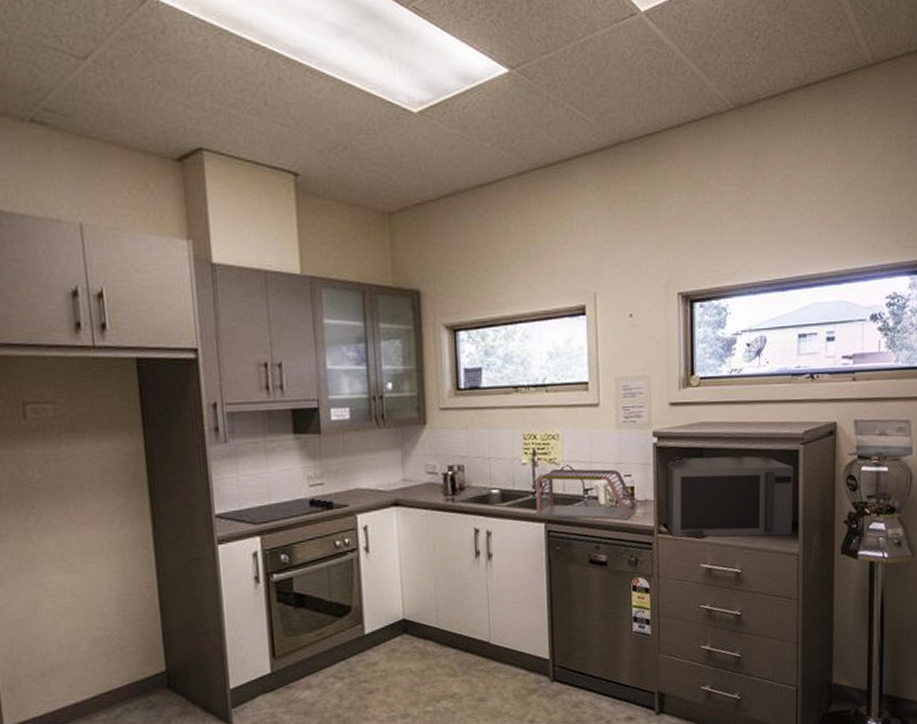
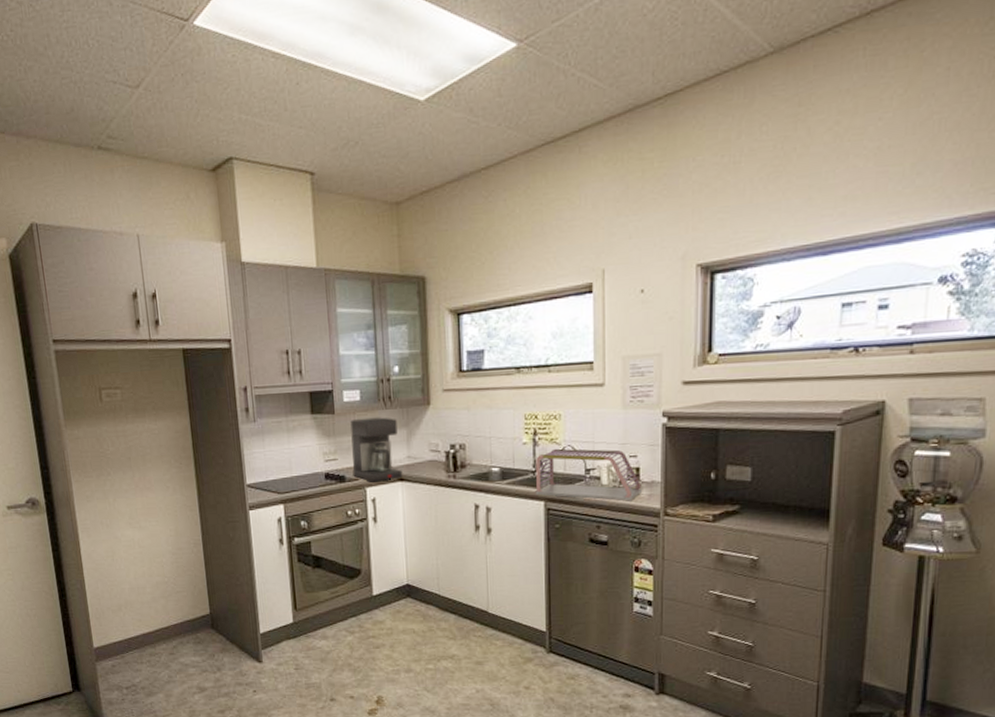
coffee maker: none [339,437,398,509] -> present [350,417,403,482]
microwave: present [659,455,794,538] -> none [666,437,828,524]

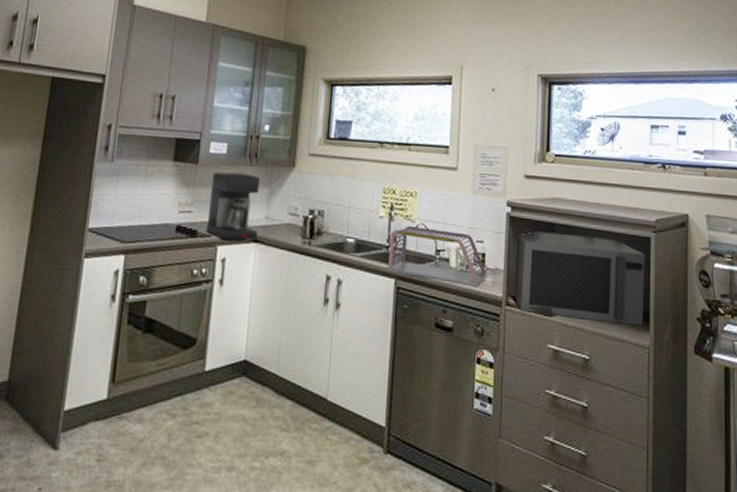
microwave: none [666,437,828,524] -> present [508,229,646,326]

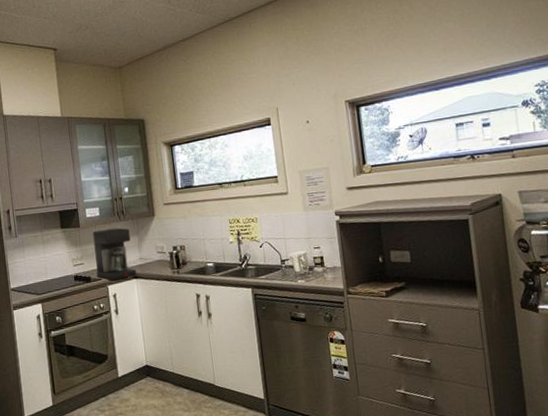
dish rack: present [387,225,486,287] -> none [241,243,327,285]
microwave: present [508,229,646,326] -> none [348,226,471,298]

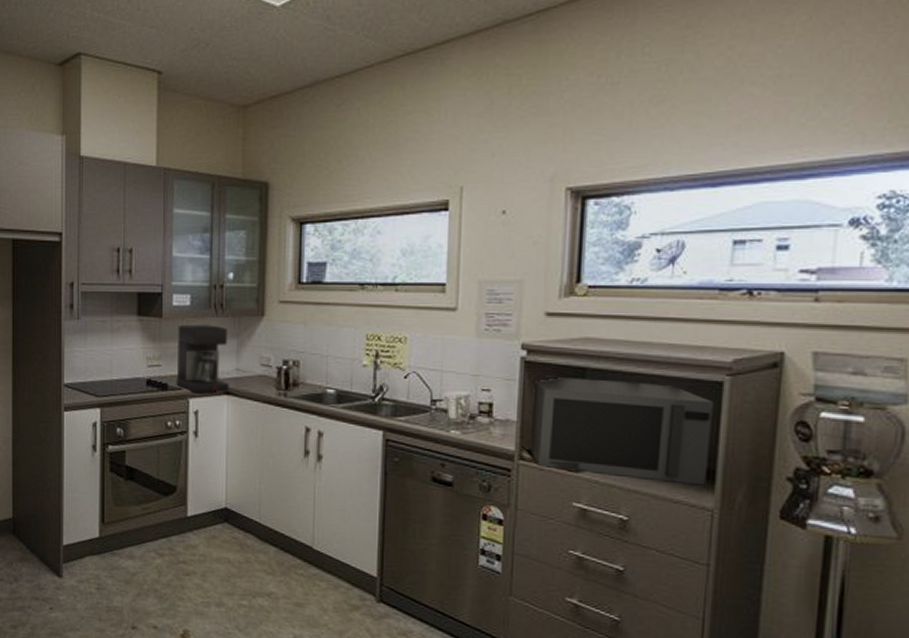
microwave: none [348,226,471,298] -> present [522,375,715,486]

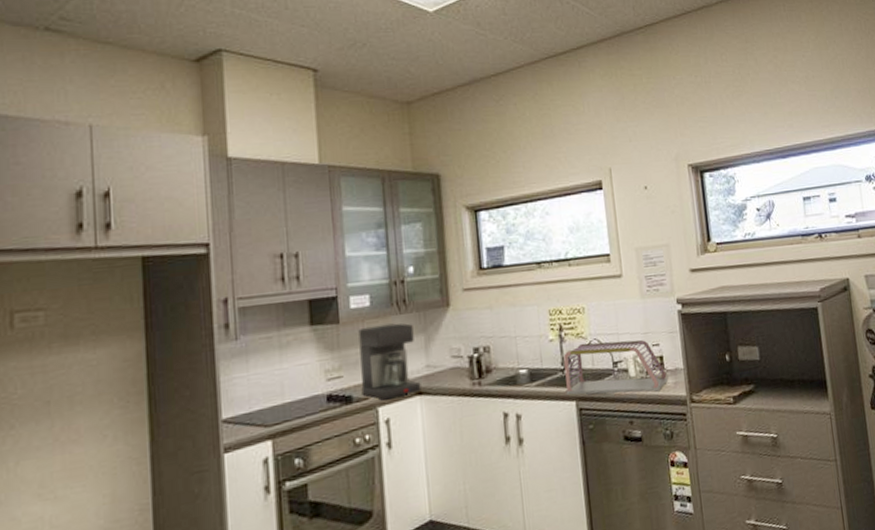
dish rack: none [373,374,494,440] -> present [563,339,668,396]
microwave: present [522,375,715,486] -> none [691,315,822,406]

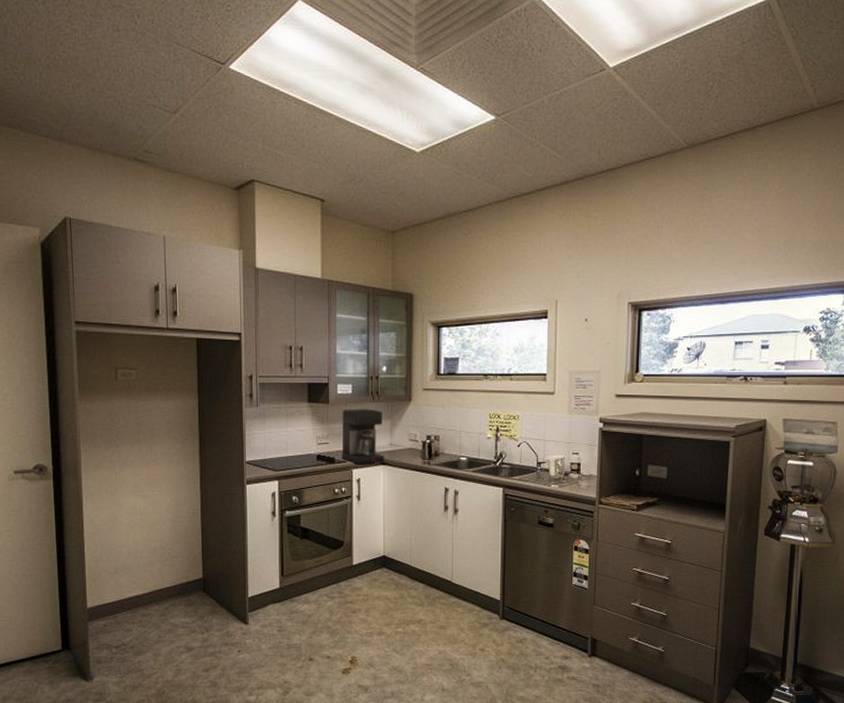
dish rack: present [563,339,668,396] -> none [496,444,582,491]

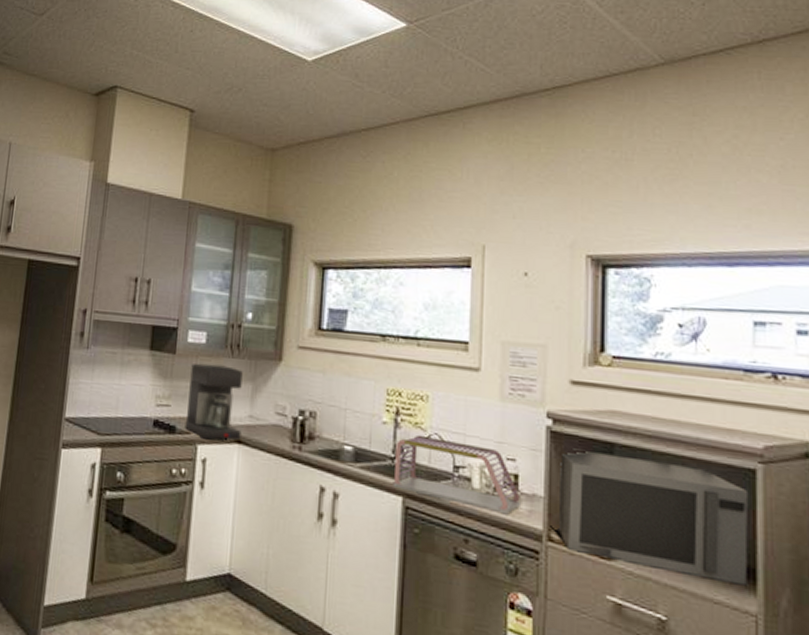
dish rack: none [496,444,582,491] -> present [393,434,520,515]
microwave: none [601,441,725,515] -> present [550,448,749,586]

